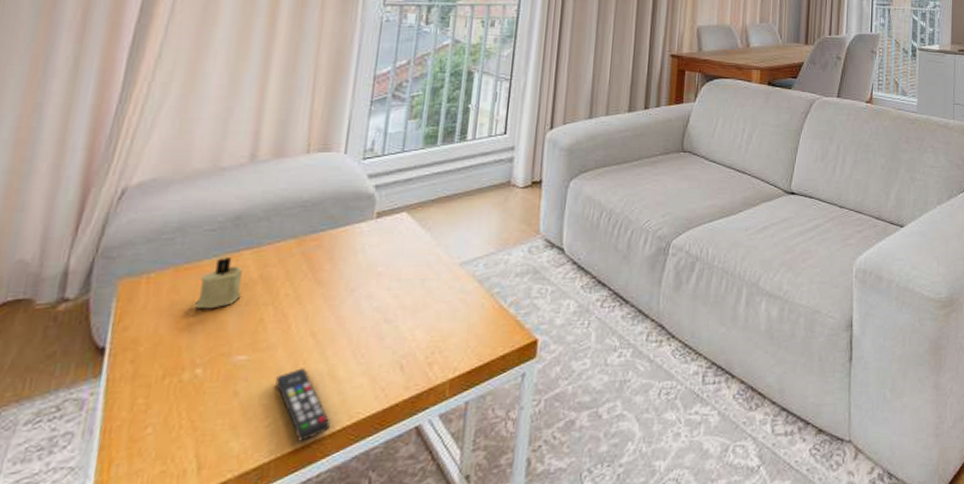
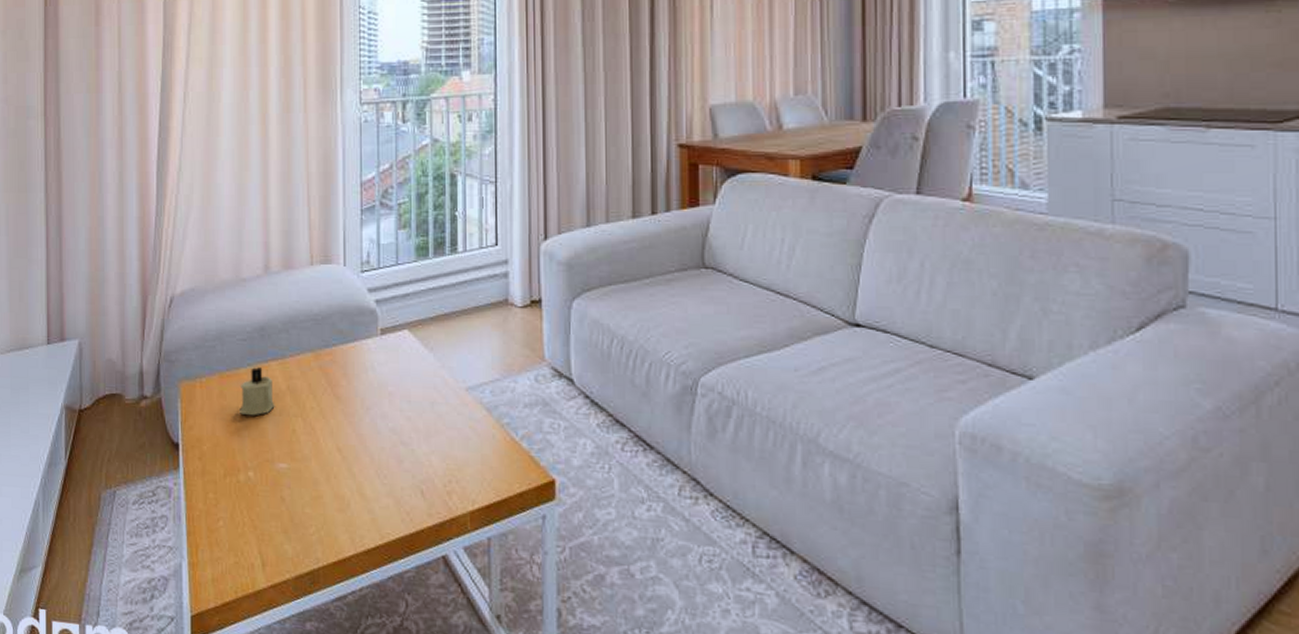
remote control: present [275,368,331,443] -> none [314,482,366,555]

